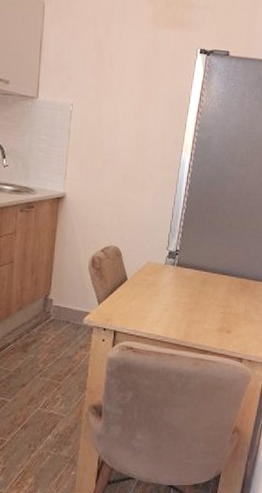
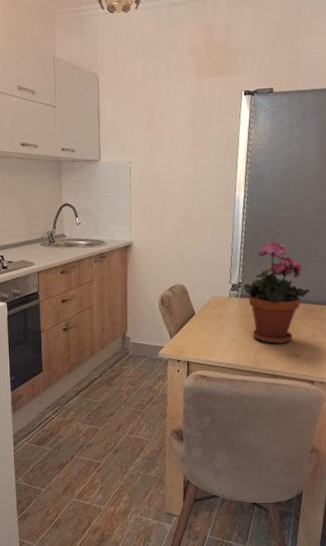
potted plant: none [180,210,246,318] -> present [243,241,309,344]

